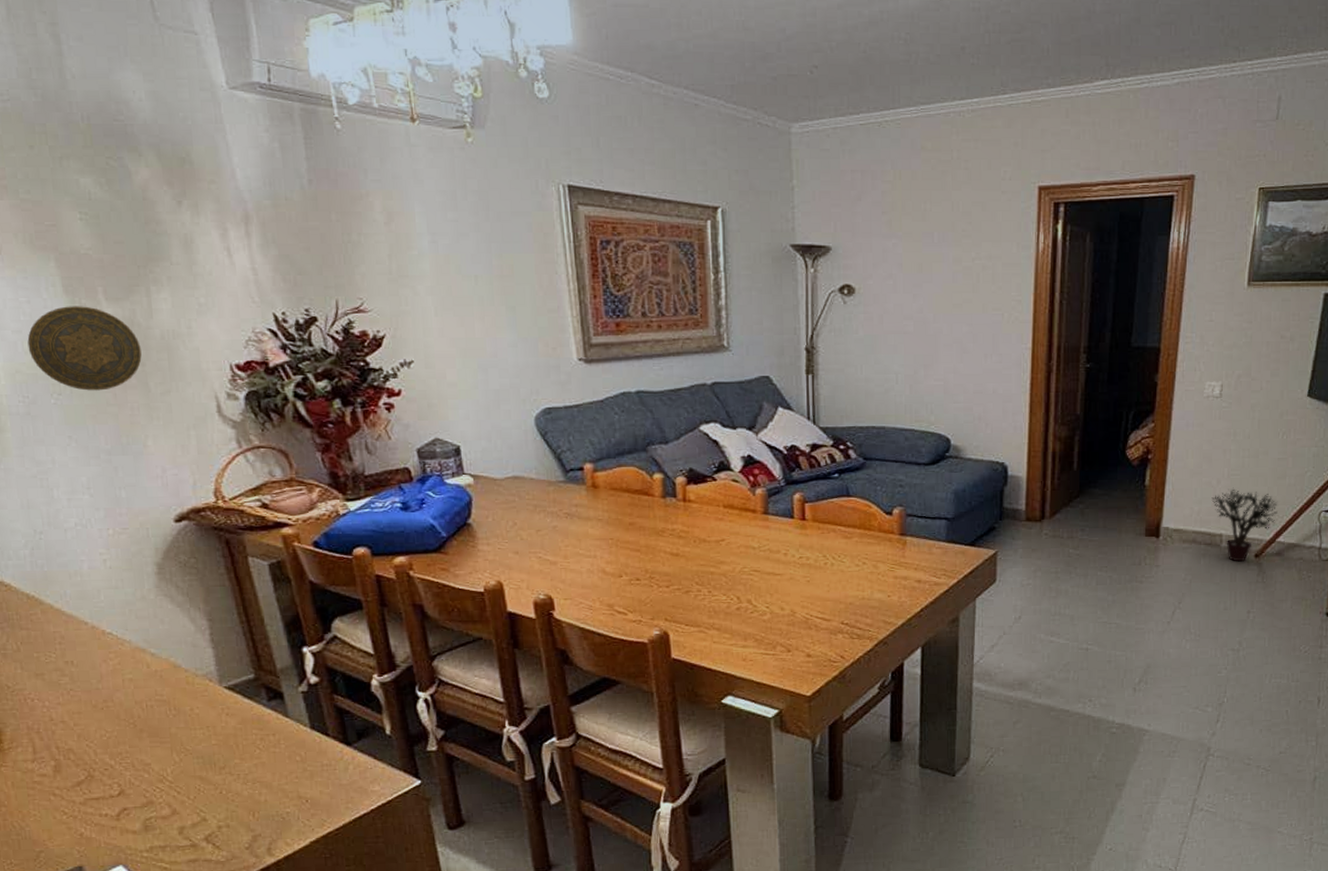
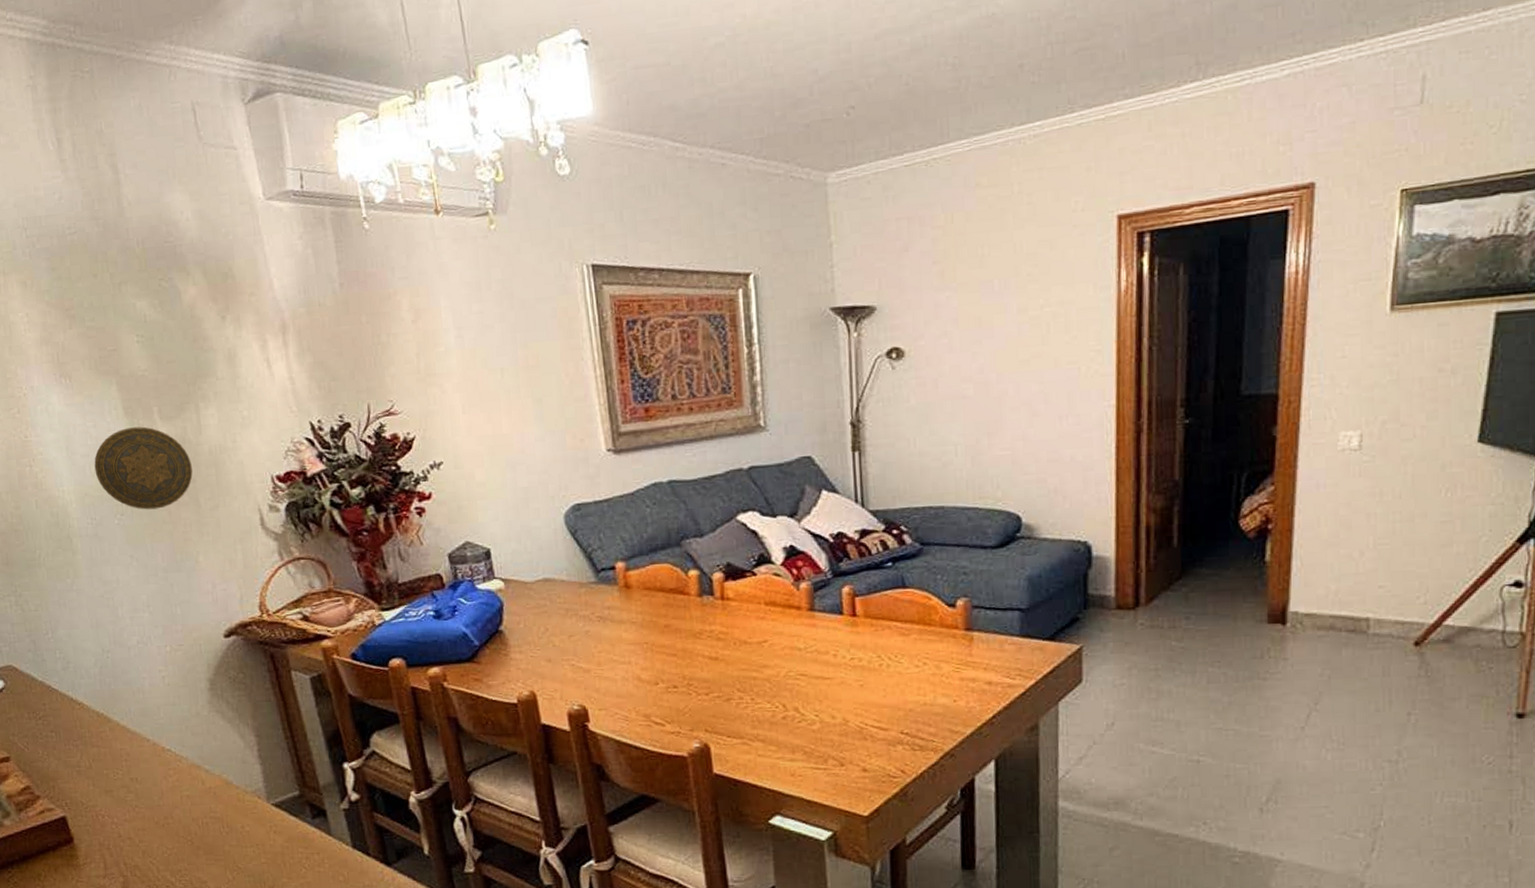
potted plant: present [1211,487,1278,562] -> none [1353,560,1443,652]

